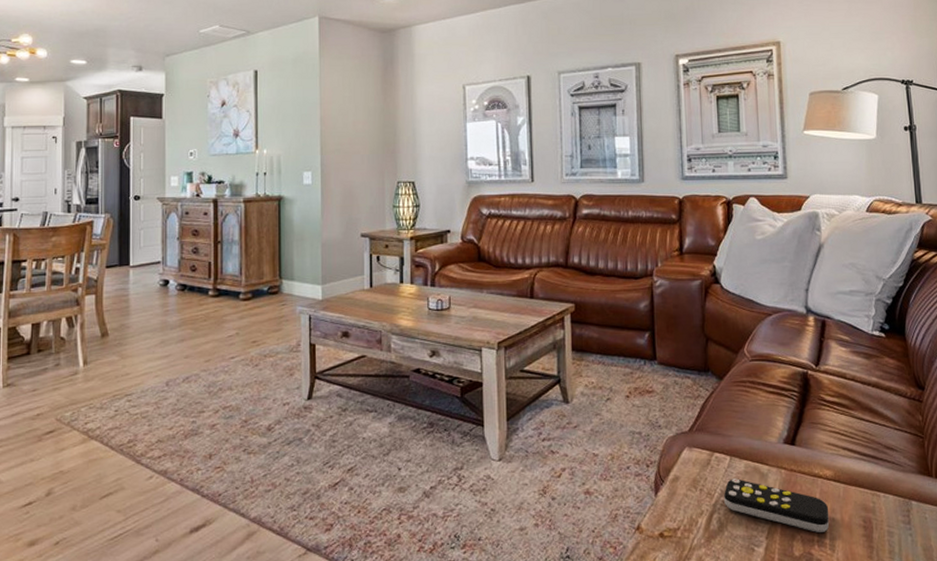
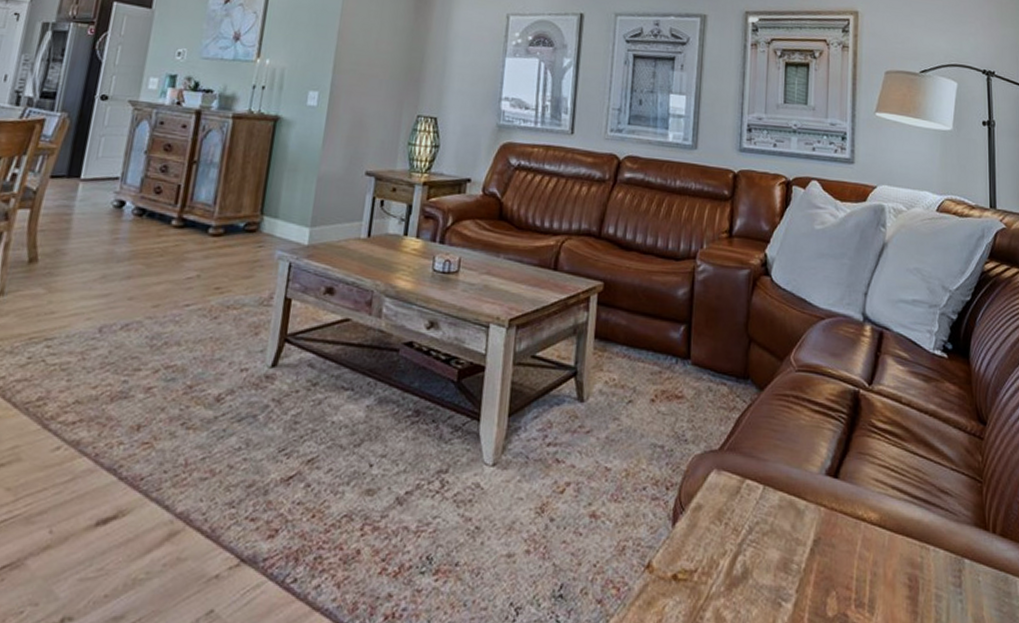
remote control: present [724,478,830,532] -> none [752,513,871,589]

